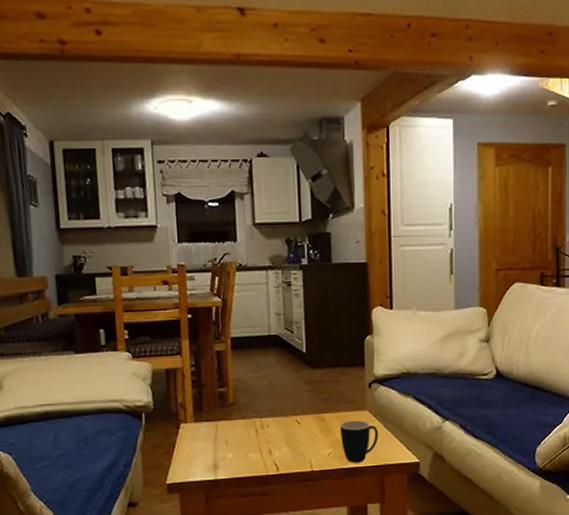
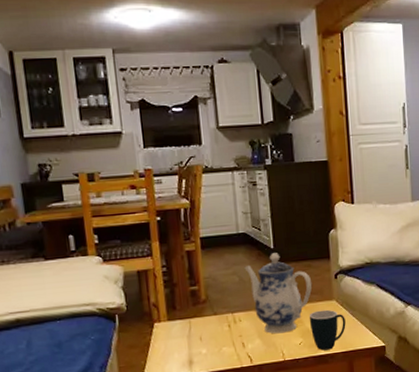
teapot: none [275,357,345,443] -> present [244,253,313,334]

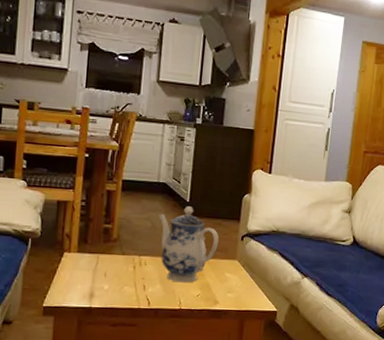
mug: present [309,309,346,351] -> none [210,267,244,306]

